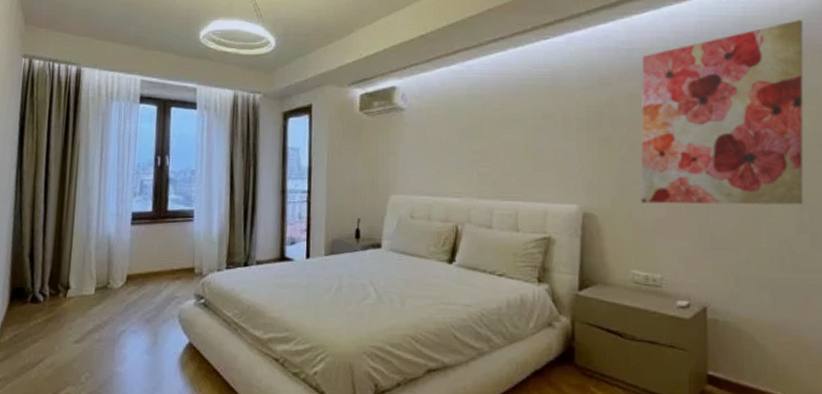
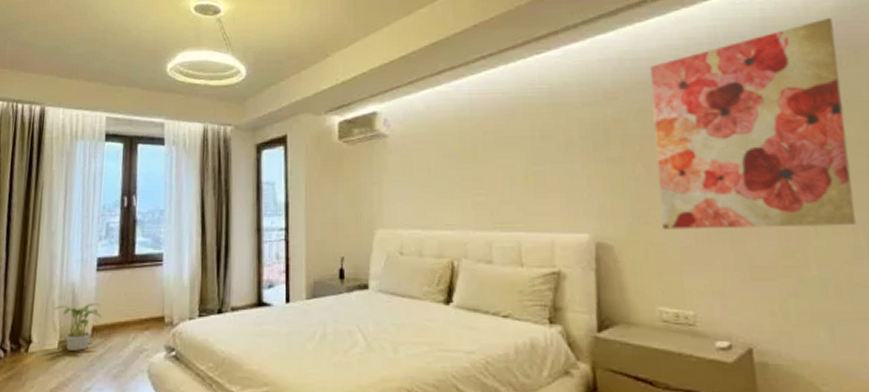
potted plant: none [90,254,135,297] -> present [54,303,101,351]

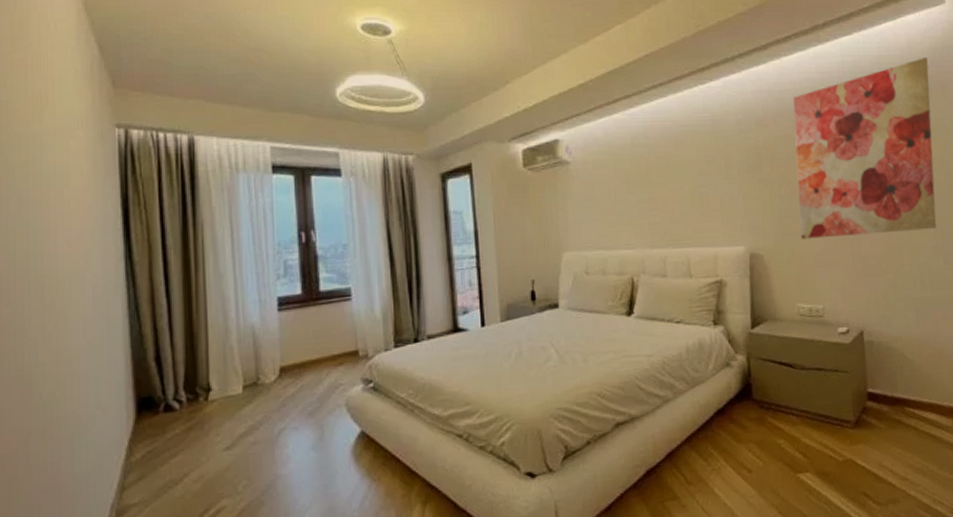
potted plant: present [54,303,101,351] -> none [233,344,289,394]

